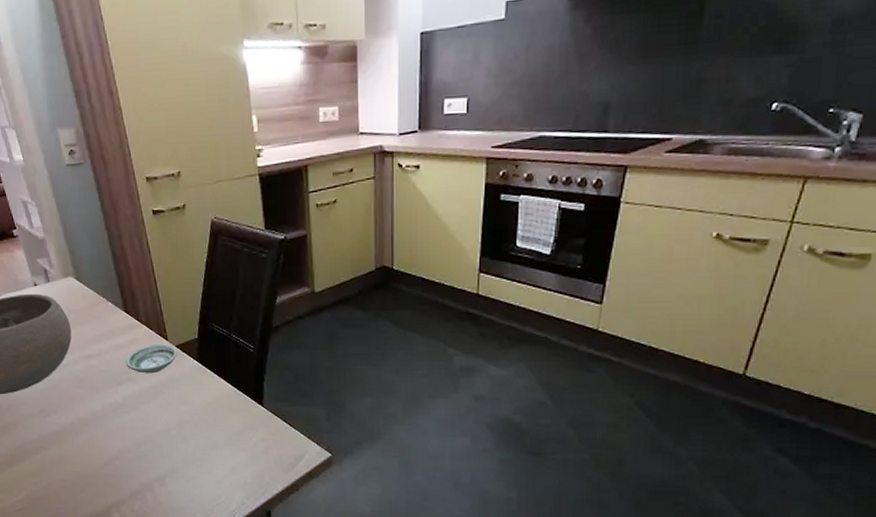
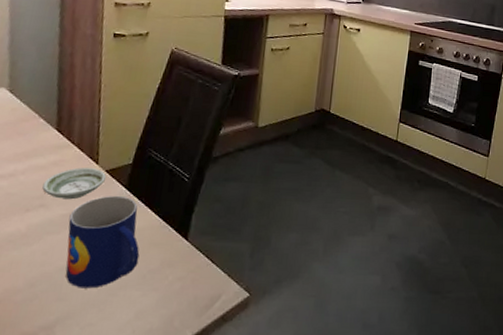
mug: none [154,368,223,449] -> present [65,195,140,289]

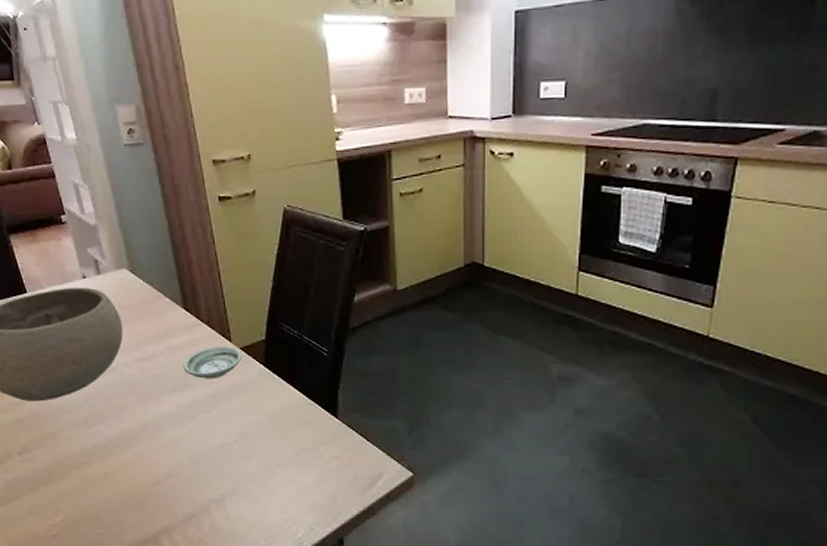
mug: present [65,195,140,289] -> none [215,373,291,466]

